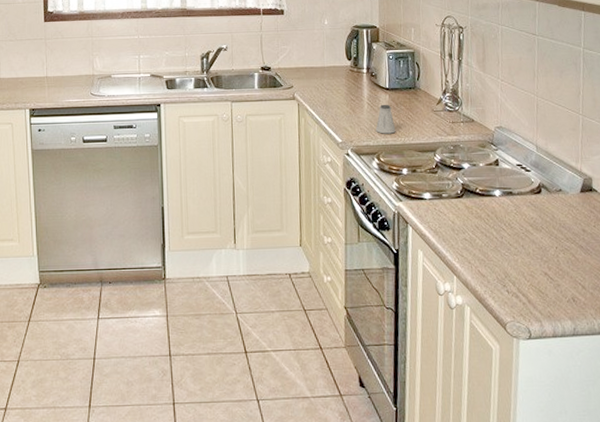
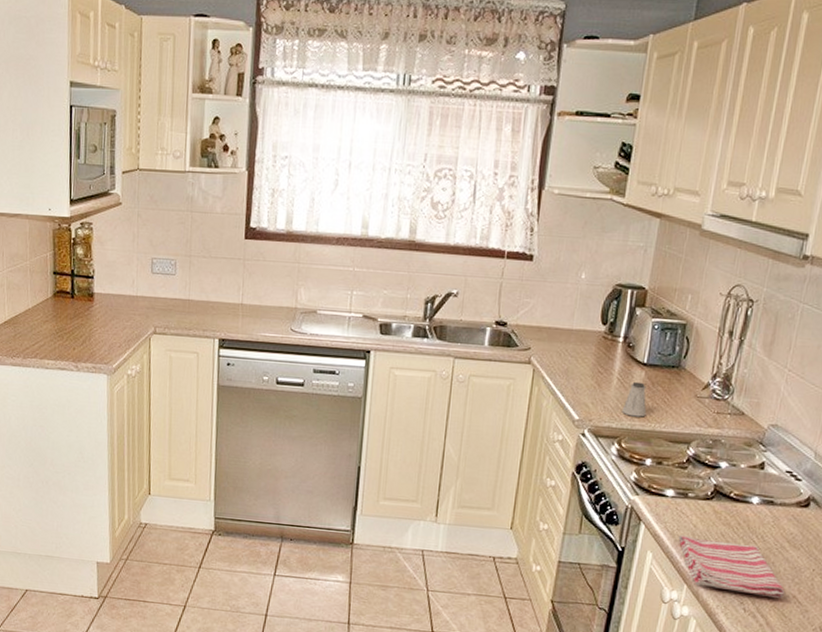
dish towel: none [441,231,538,277] -> present [678,535,786,598]

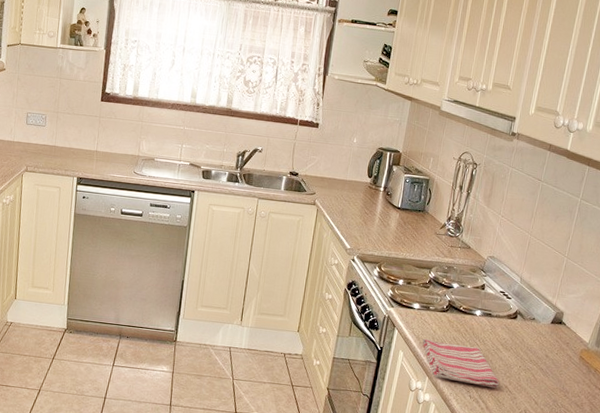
saltshaker: present [621,381,647,417] -> none [382,221,400,248]

